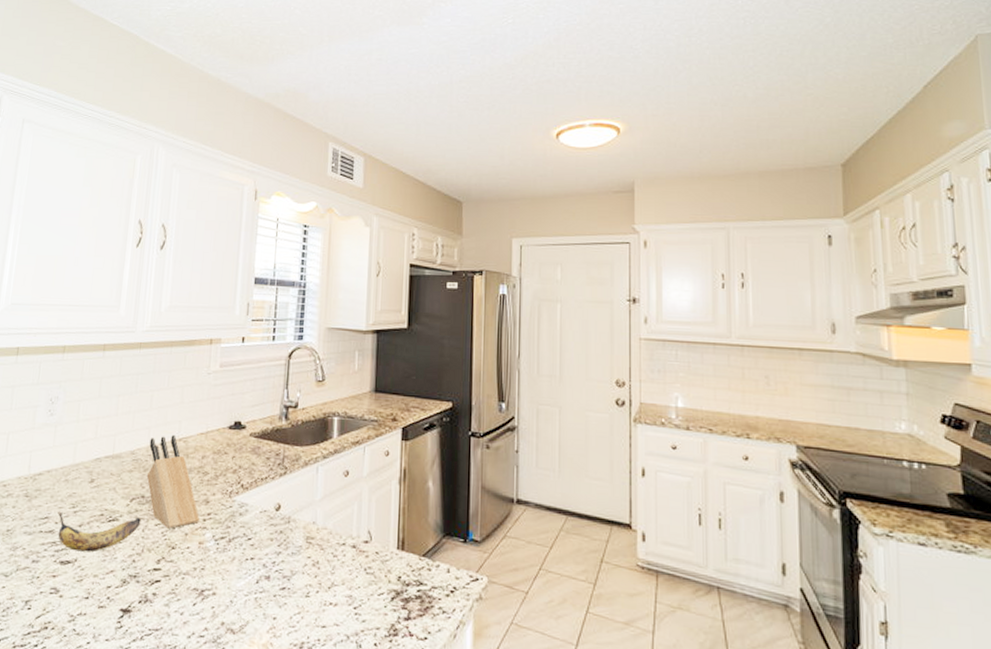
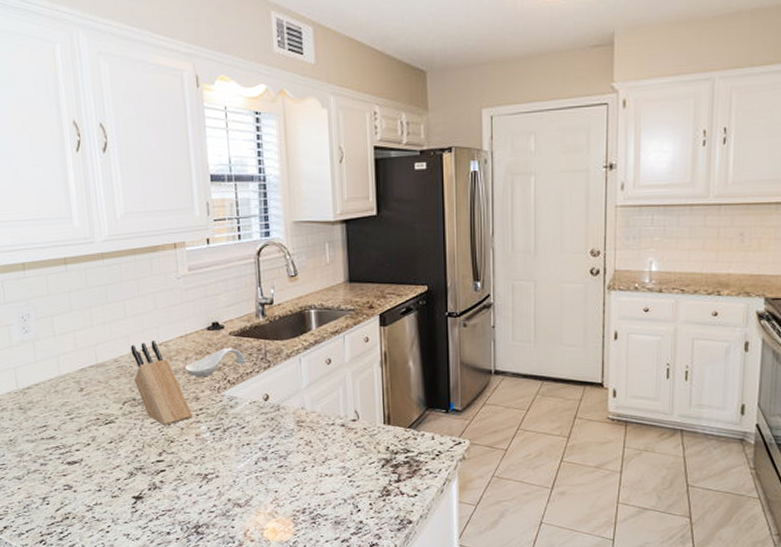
banana: present [57,511,141,552] -> none [54,418,137,452]
spoon rest: none [199,450,263,479] -> present [184,348,246,378]

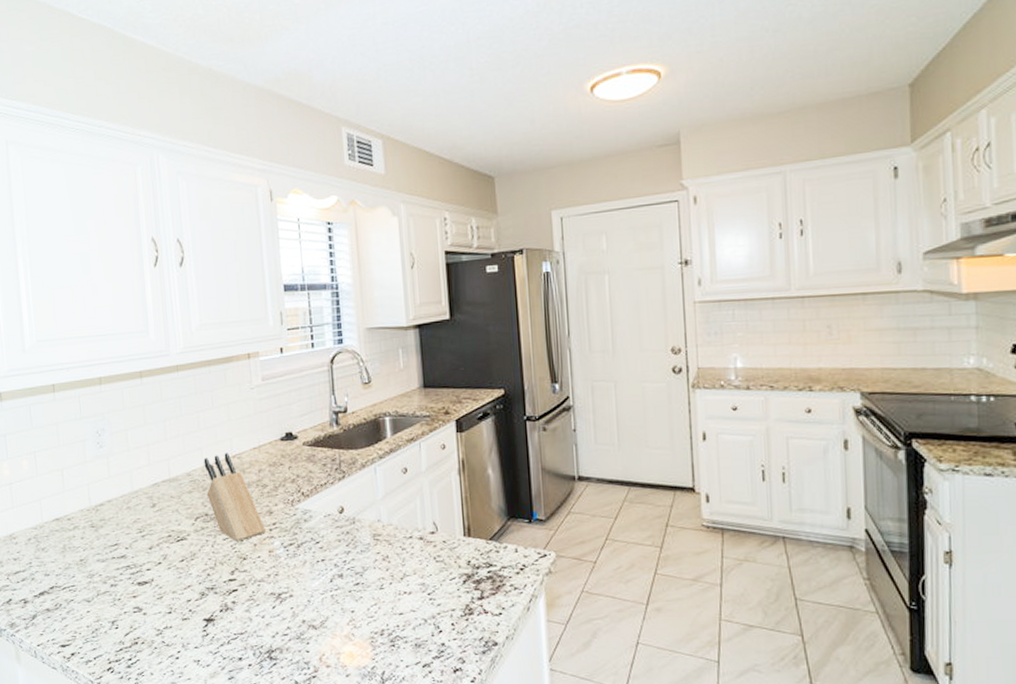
spoon rest: present [184,348,246,378] -> none [257,459,320,491]

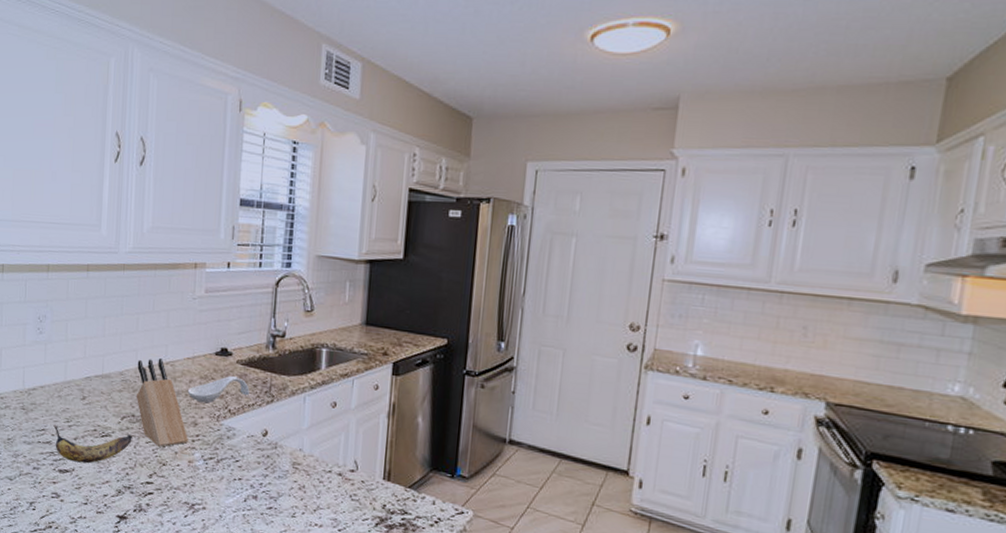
banana: none [126,534,209,572] -> present [53,424,132,464]
spoon rest: none [257,459,320,491] -> present [187,376,249,404]

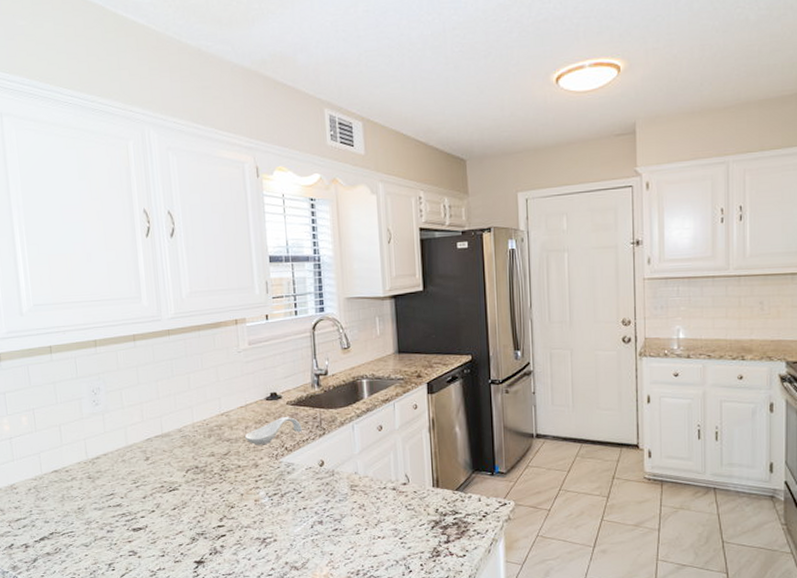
banana: present [53,424,132,464] -> none [121,485,199,519]
knife block: present [136,358,188,447] -> none [194,411,252,492]

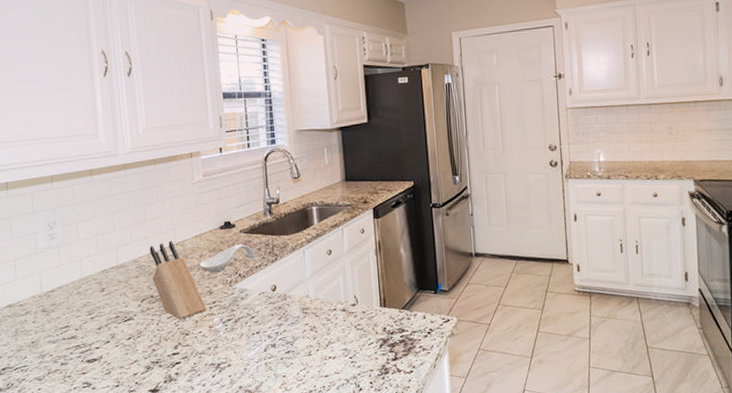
knife block: none [194,411,252,492] -> present [149,241,206,320]

